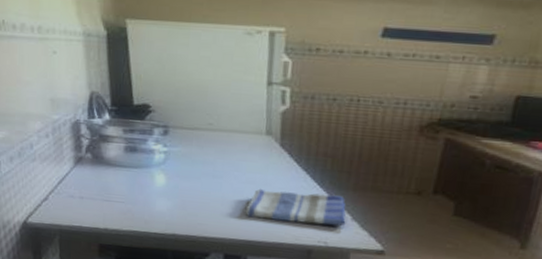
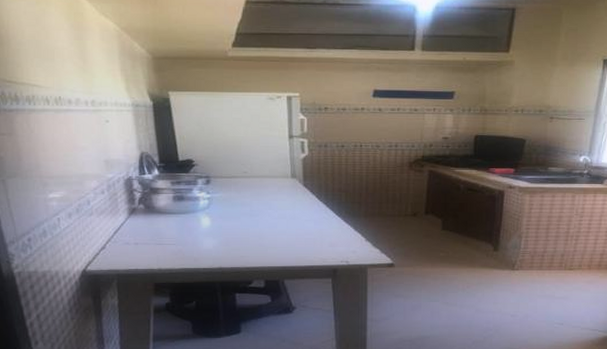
dish towel: present [245,188,346,226] -> none [279,222,361,248]

